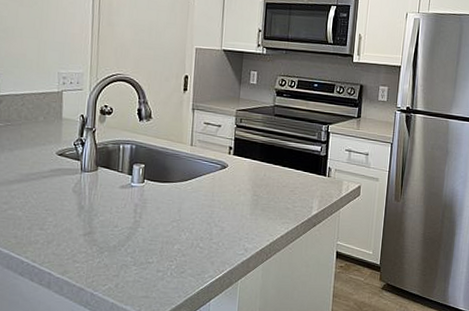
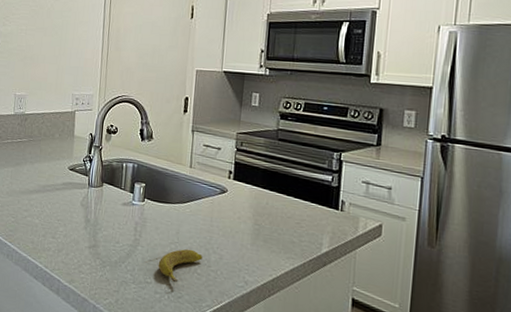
banana: none [160,225,204,259] -> present [158,249,202,283]

